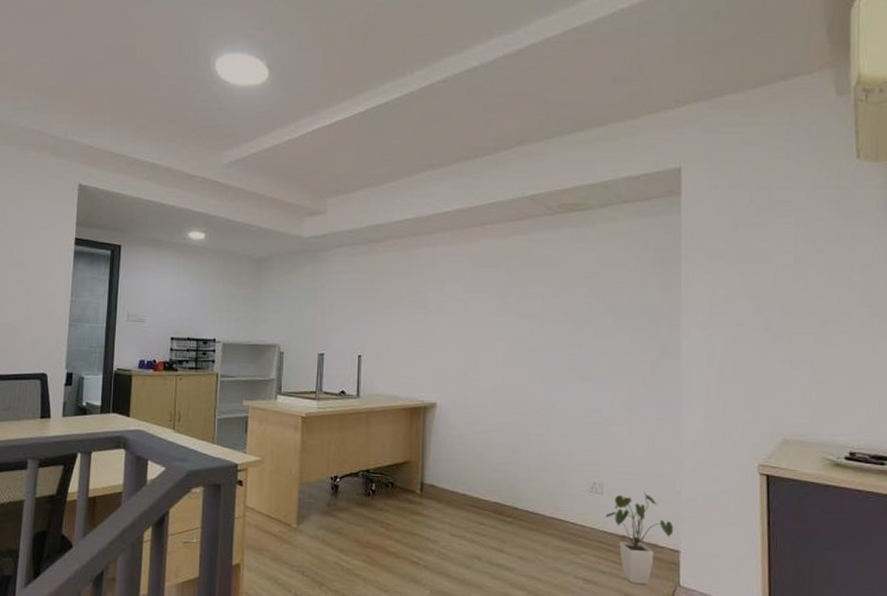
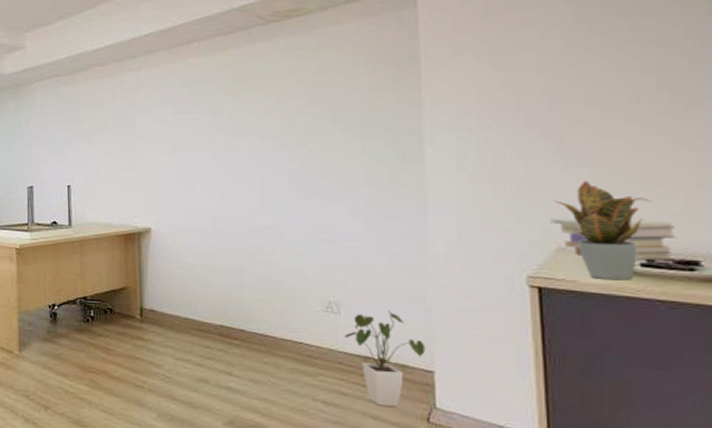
books: none [778,414,872,456] -> present [550,219,676,261]
potted plant: none [781,380,854,472] -> present [553,180,650,280]

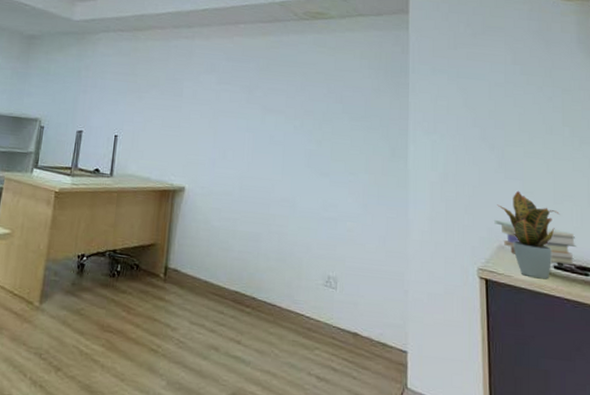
house plant: present [344,310,426,407] -> none [338,289,402,385]

